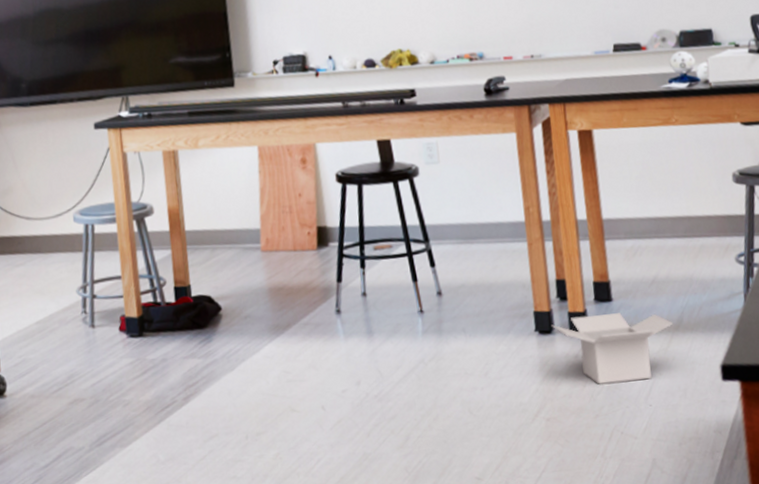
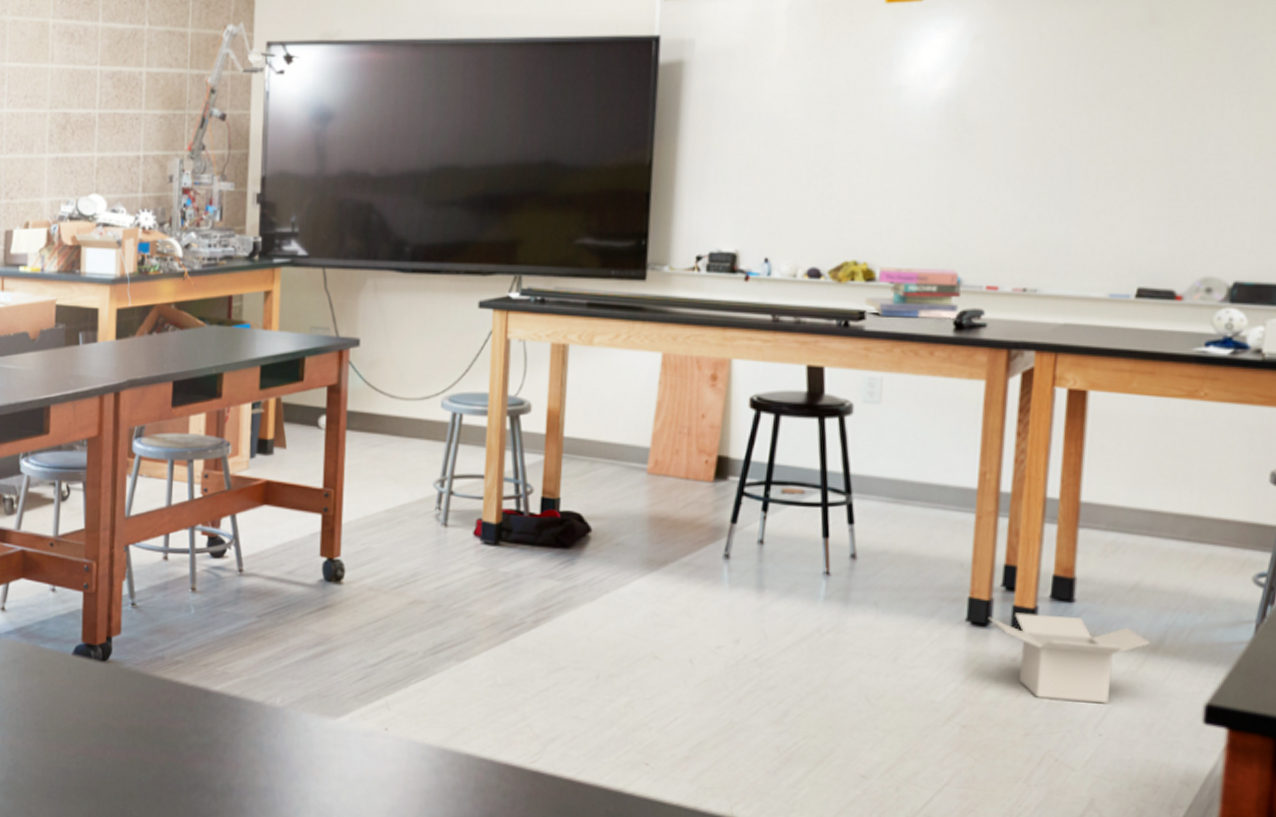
books: none [412,46,486,91] -> present [864,266,961,320]

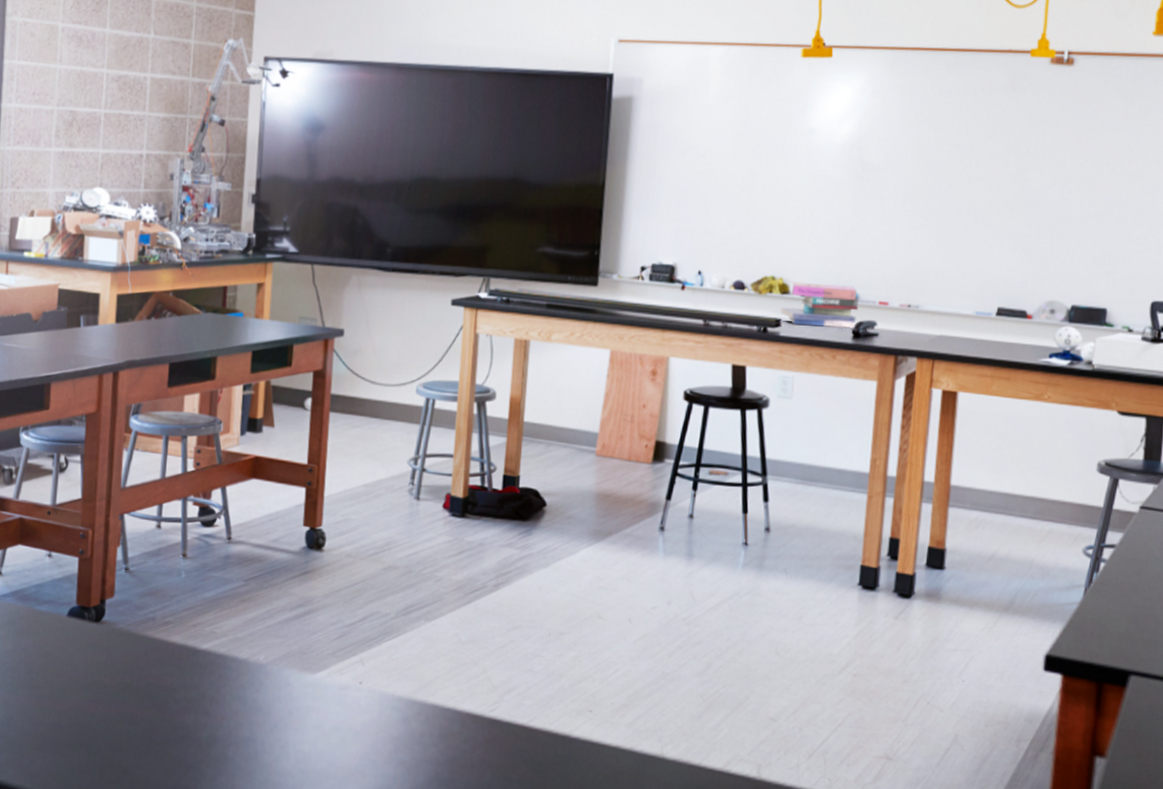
cardboard box: present [988,612,1151,704] -> none [876,578,1004,655]

